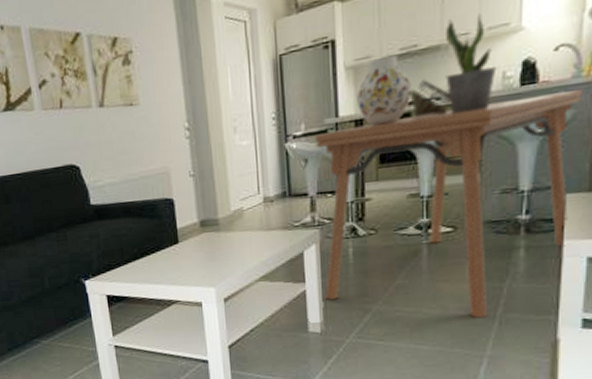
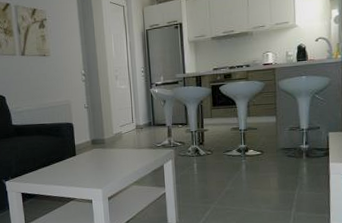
dining table: present [315,90,582,319] -> none [170,67,334,215]
vase: present [357,55,411,126] -> none [197,36,231,81]
drum: present [409,79,451,119] -> none [230,53,256,78]
potted plant: present [444,13,497,114] -> none [250,14,283,76]

